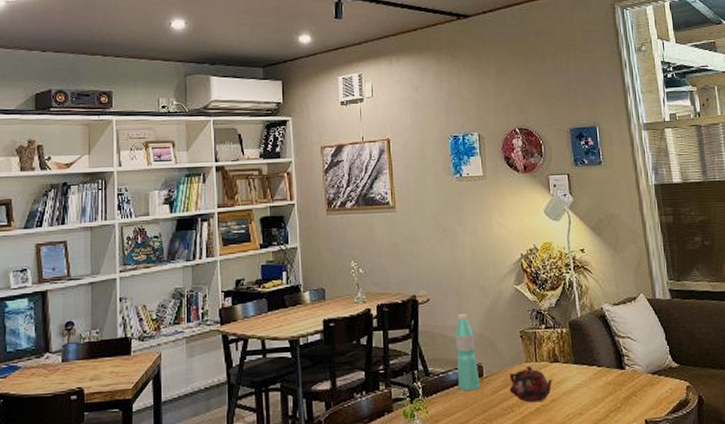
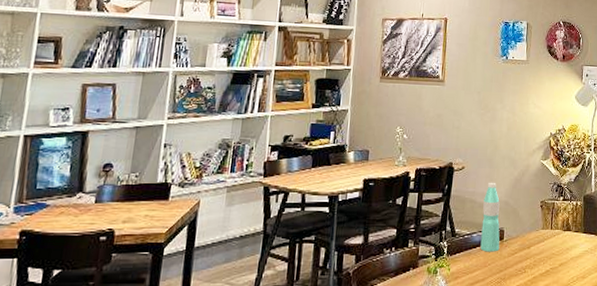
teapot: present [509,366,554,403] -> none [525,232,564,265]

